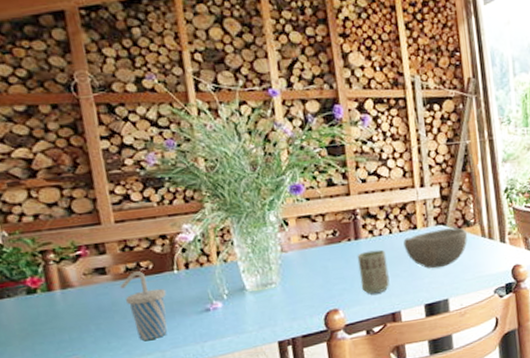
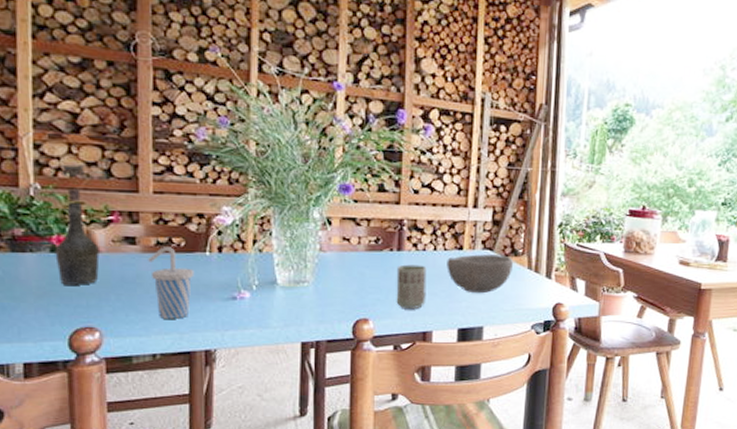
bottle: none [23,207,77,324] -> present [54,164,100,285]

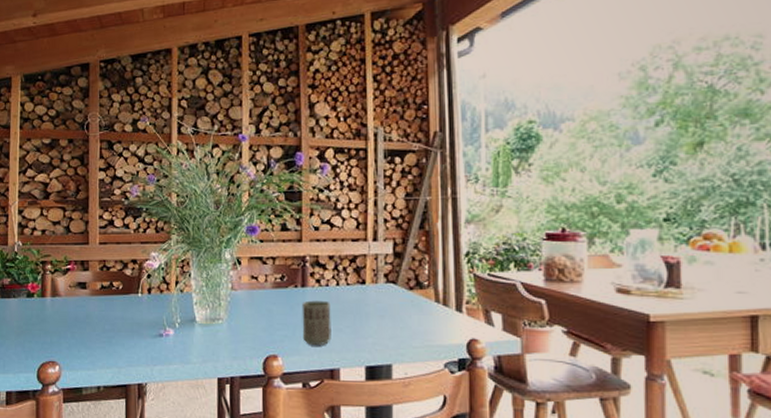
bottle: present [54,164,100,285] -> none [30,224,60,325]
cup: present [148,247,195,319] -> none [95,290,130,354]
bowl: present [447,254,513,294] -> none [350,288,419,329]

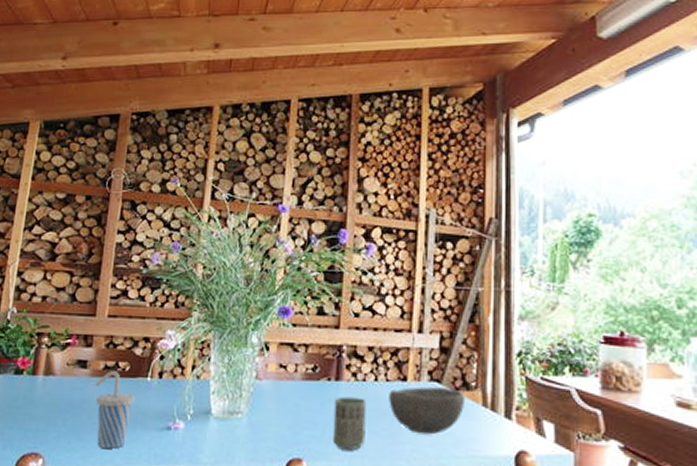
cup: none [95,290,130,354] -> present [95,371,135,449]
bowl: none [350,288,419,329] -> present [389,387,464,435]

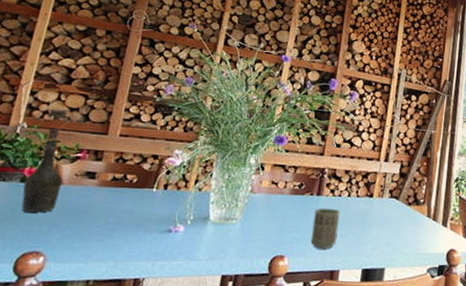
bottle: none [17,290,55,409] -> present [21,108,68,213]
cup: present [95,371,135,449] -> none [100,182,140,248]
bowl: present [389,387,464,435] -> none [357,202,415,238]

